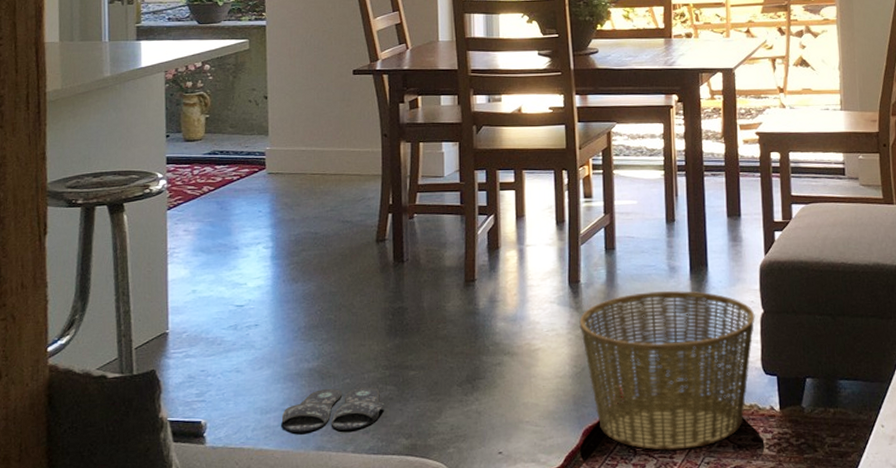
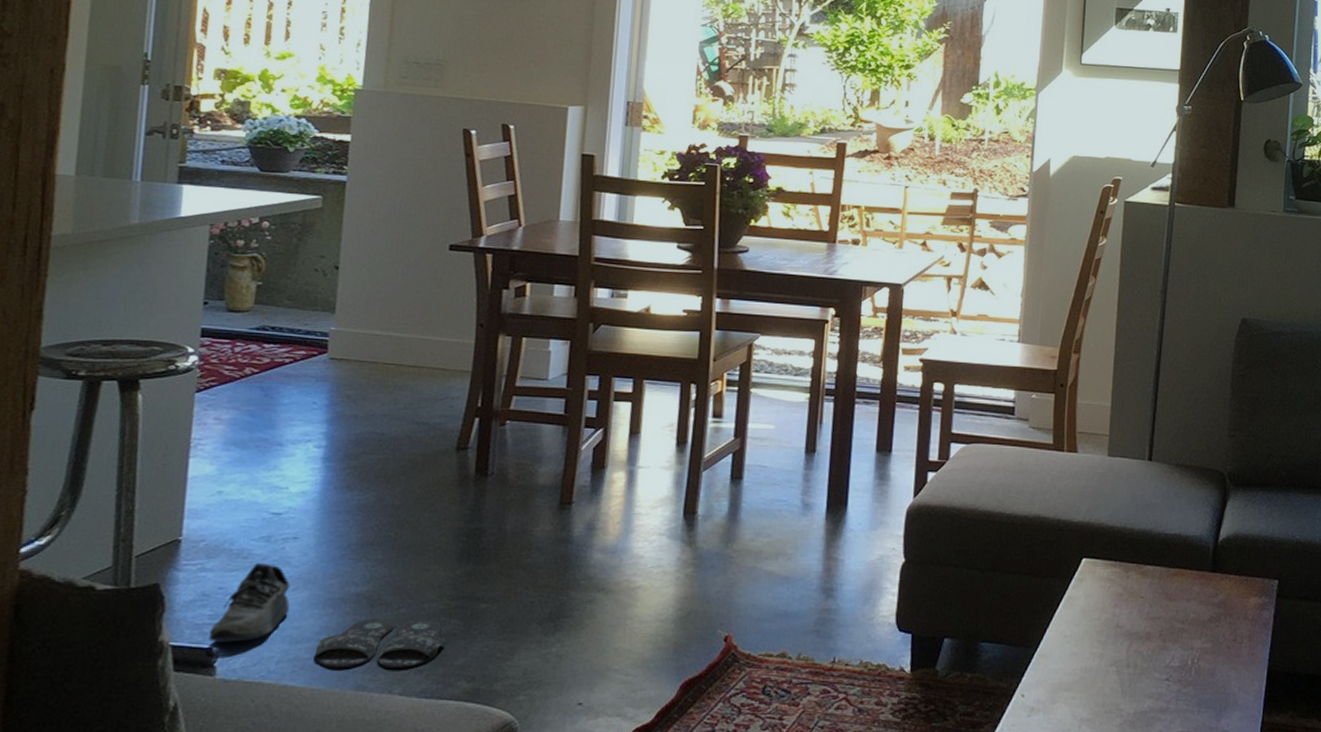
athletic shoe: none [198,348,257,416] -> present [209,563,290,642]
basket: present [579,291,755,451] -> none [690,530,895,712]

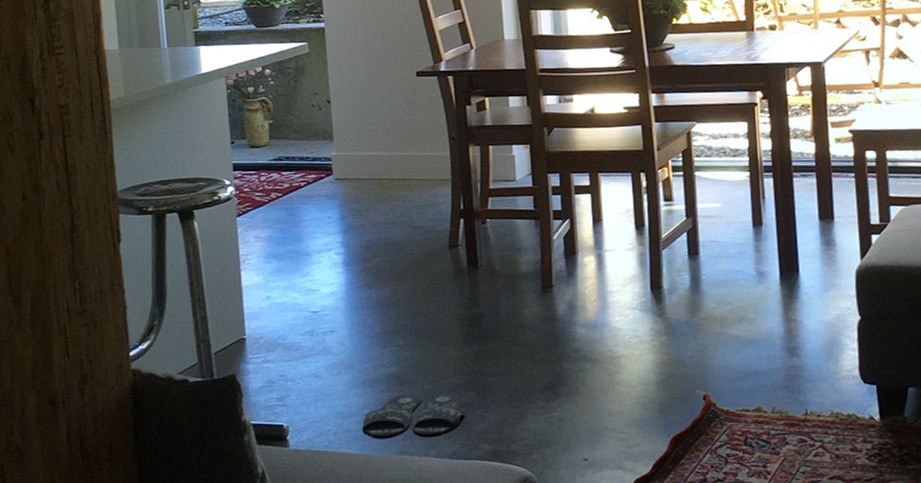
athletic shoe: present [209,563,290,642] -> none [279,353,337,420]

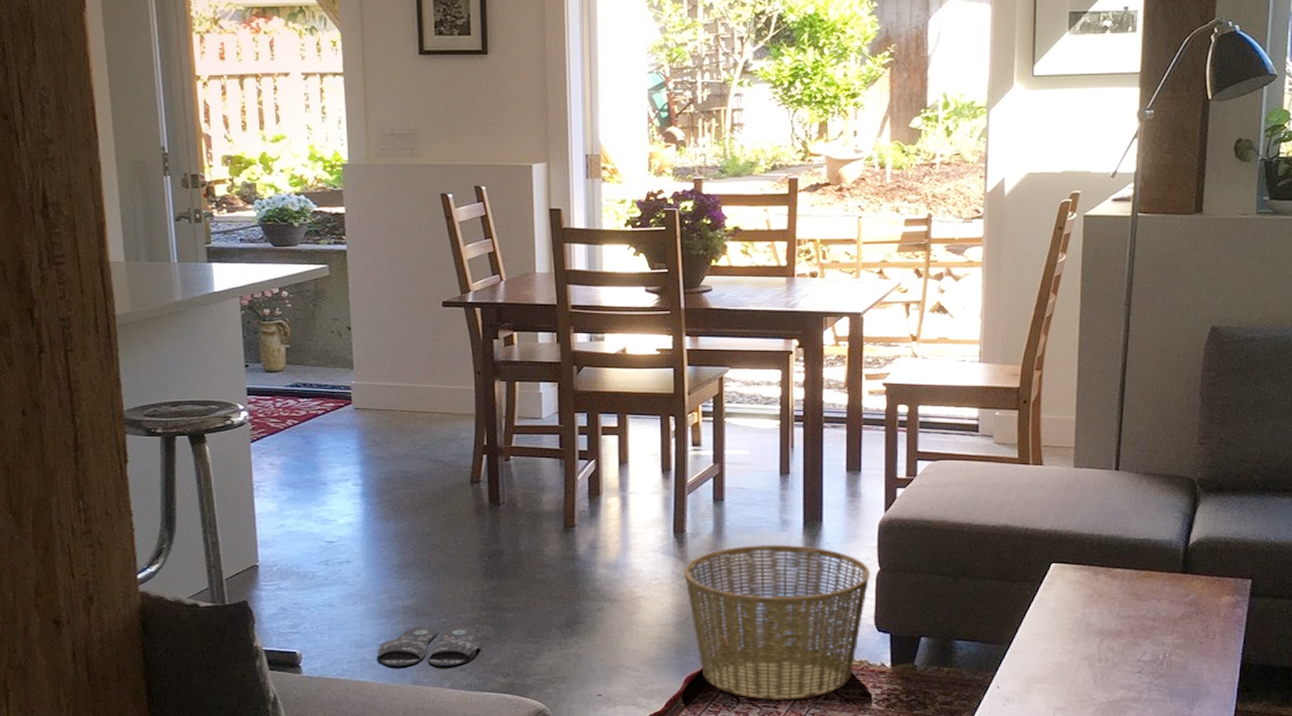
basket: none [663,297,852,460] -> present [684,545,871,701]

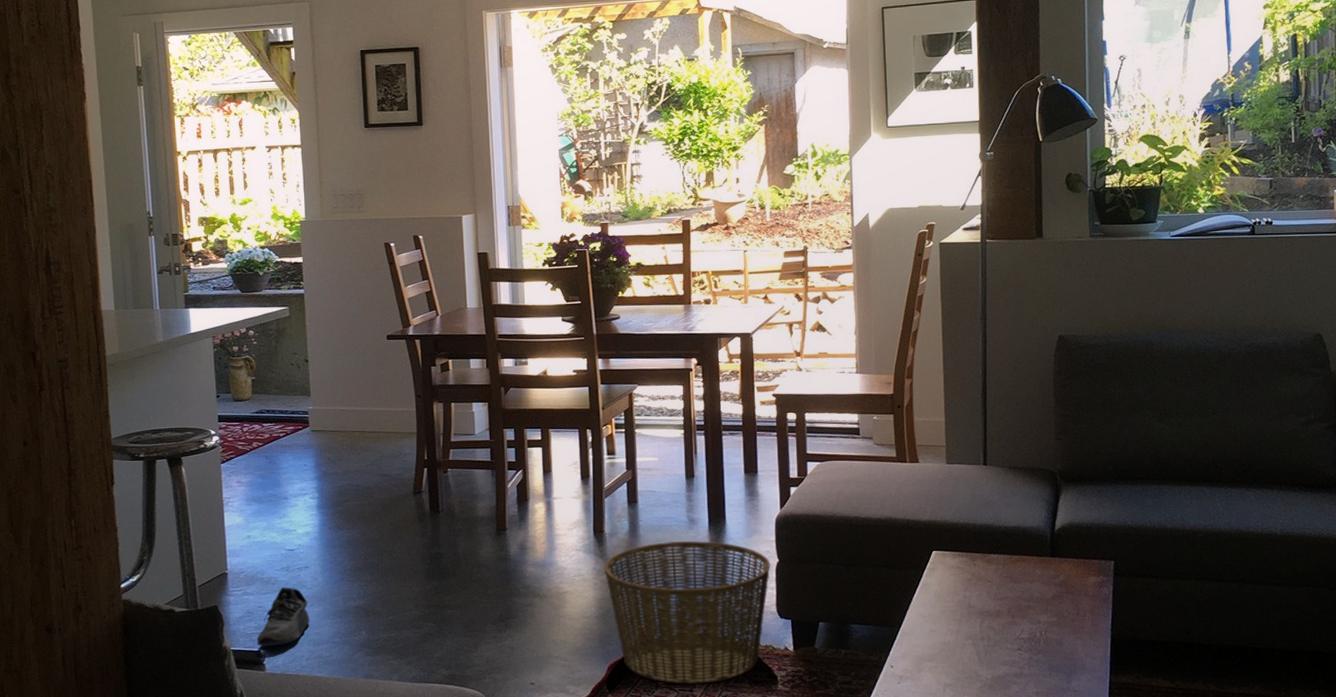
athletic shoe: none [292,583,352,647] -> present [257,587,310,646]
slippers: present [377,626,482,668] -> none [332,623,426,663]

